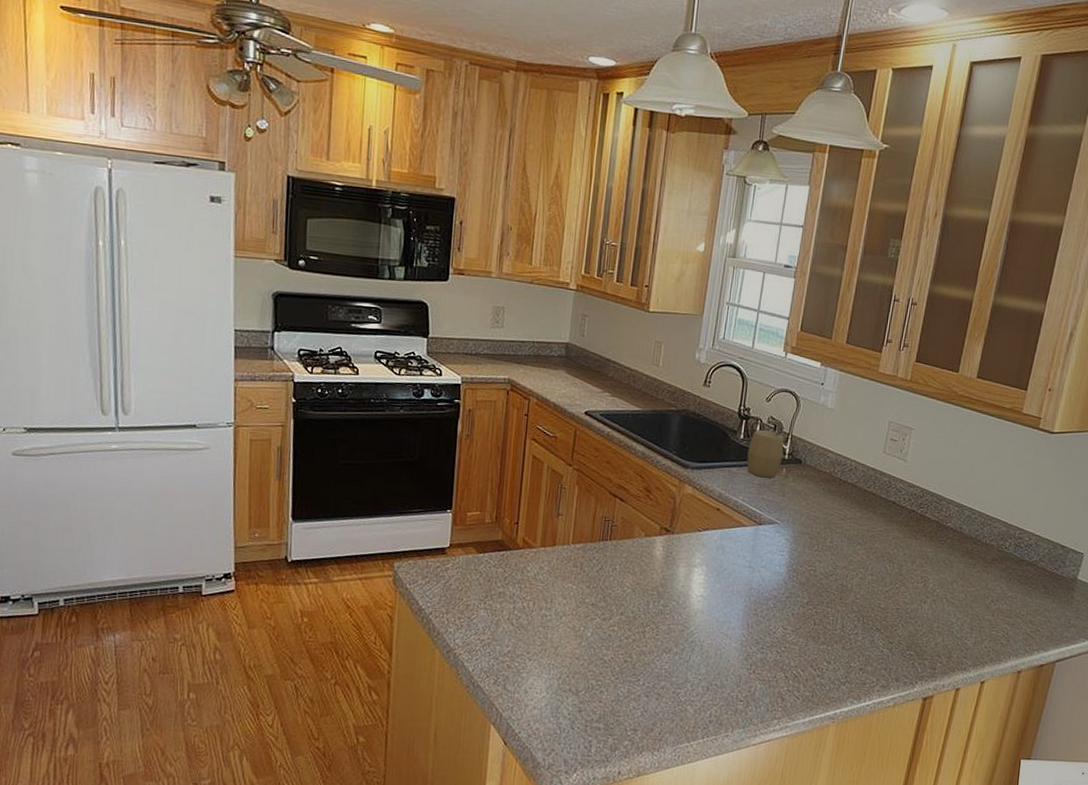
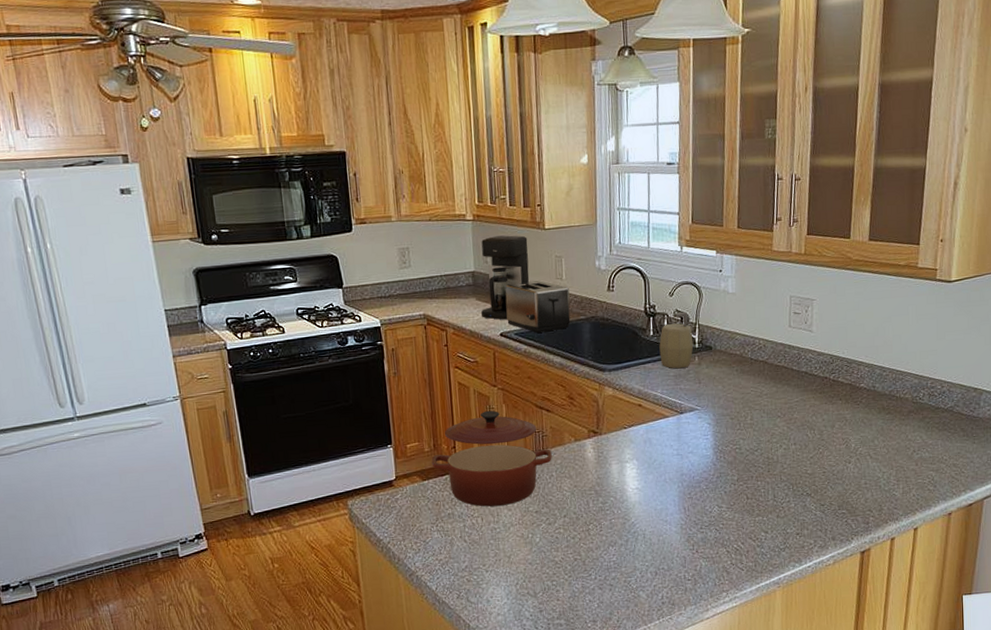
saucepan: none [490,489,619,593] -> present [431,410,552,507]
coffee maker: none [569,310,630,399] -> present [481,235,530,320]
toaster: none [594,362,664,418] -> present [505,280,571,333]

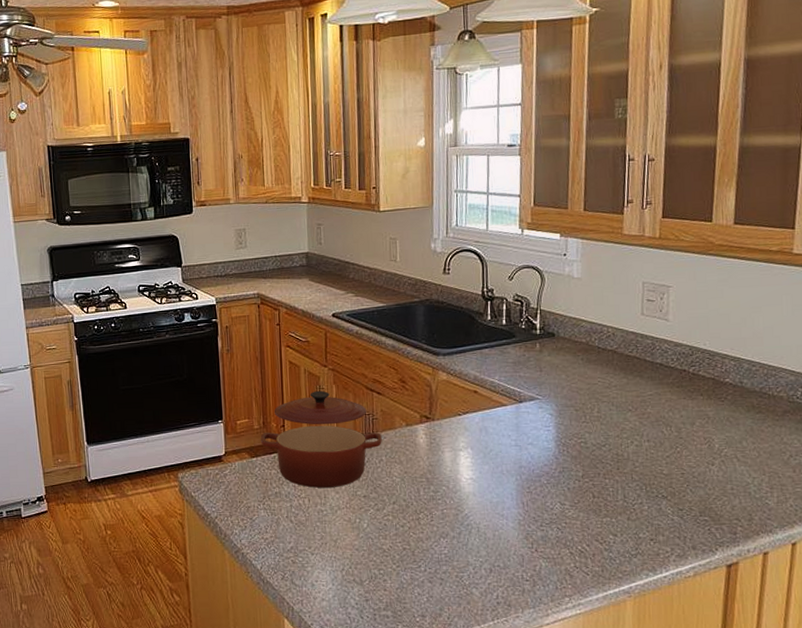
coffee maker: present [481,235,530,320] -> none [314,217,363,301]
toaster: present [505,280,571,333] -> none [338,262,404,314]
soap dispenser: present [659,311,694,369] -> none [497,296,535,356]

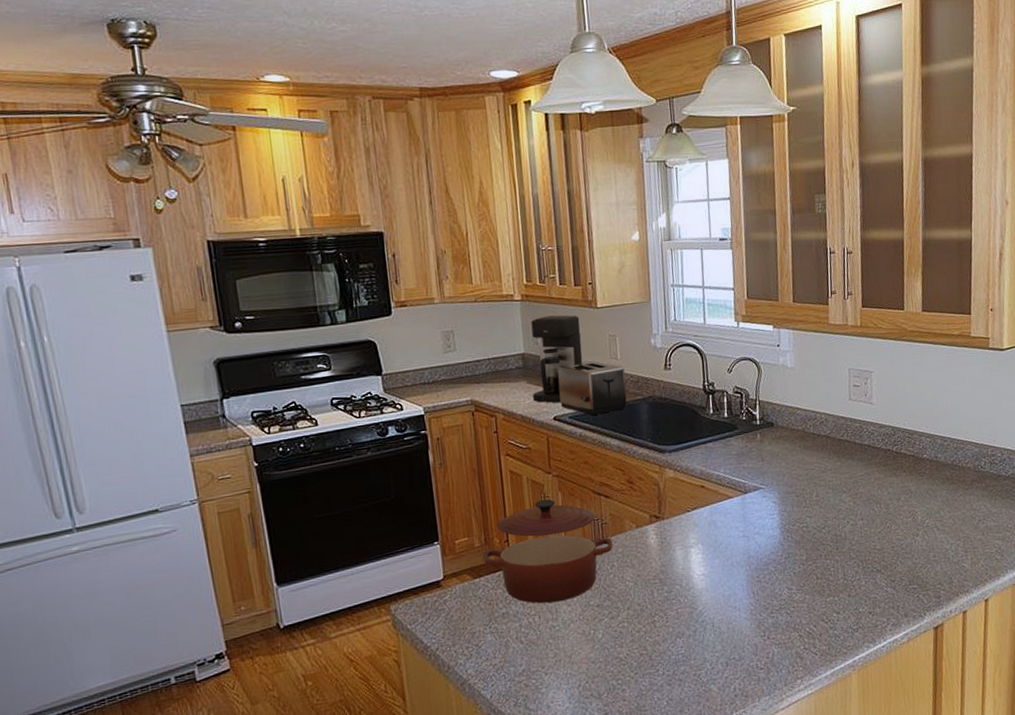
coffee maker: none [314,217,363,301] -> present [531,315,583,403]
toaster: none [338,262,404,314] -> present [557,361,627,415]

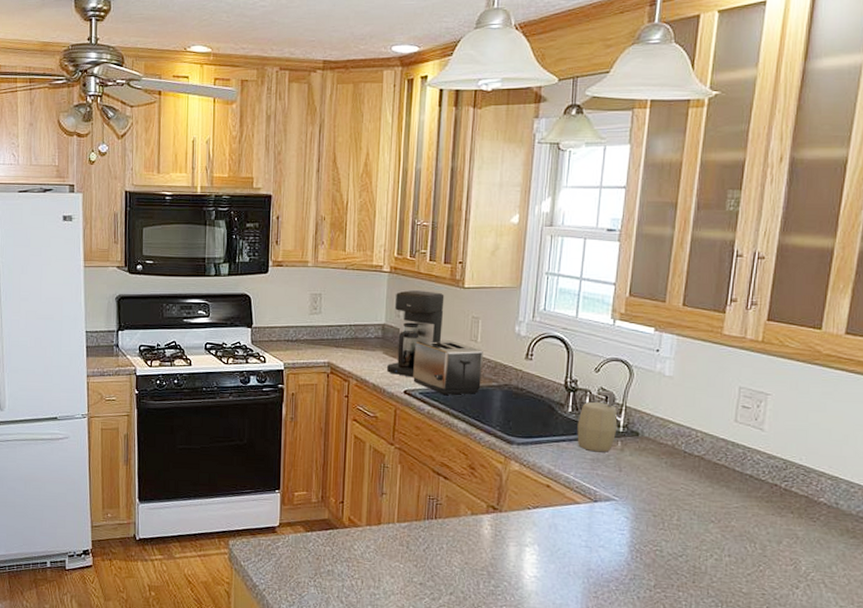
saucepan: present [482,499,613,604] -> none [317,469,445,571]
soap dispenser: none [719,388,755,447] -> present [577,390,618,453]

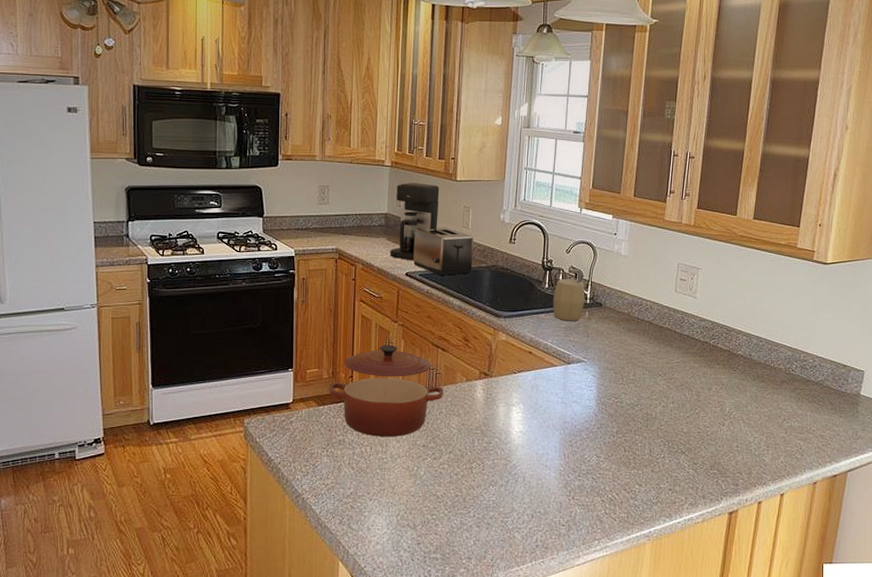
saucepan: none [317,469,445,571] -> present [328,344,443,437]

